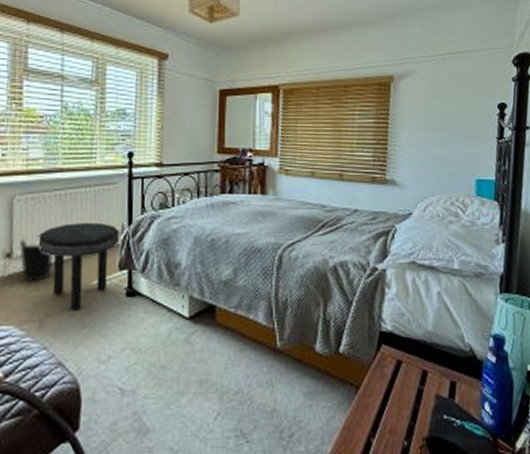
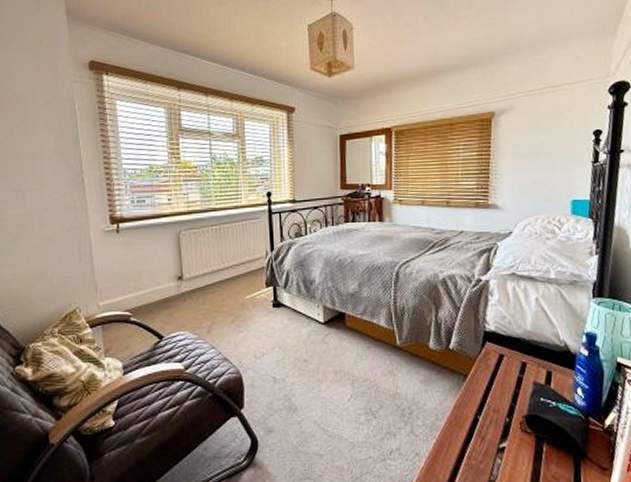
wastebasket: present [20,235,53,282] -> none [188,262,214,298]
side table: present [39,222,120,310] -> none [203,250,265,319]

